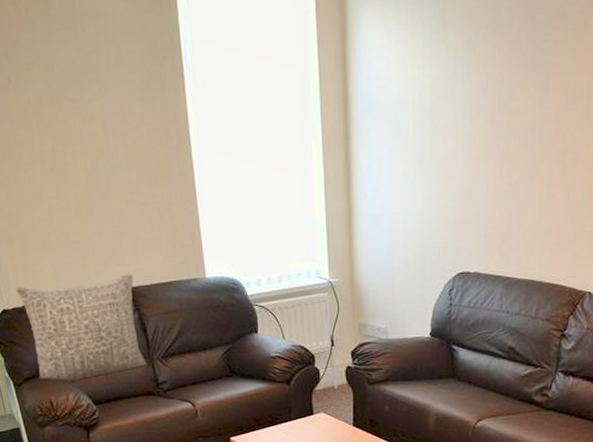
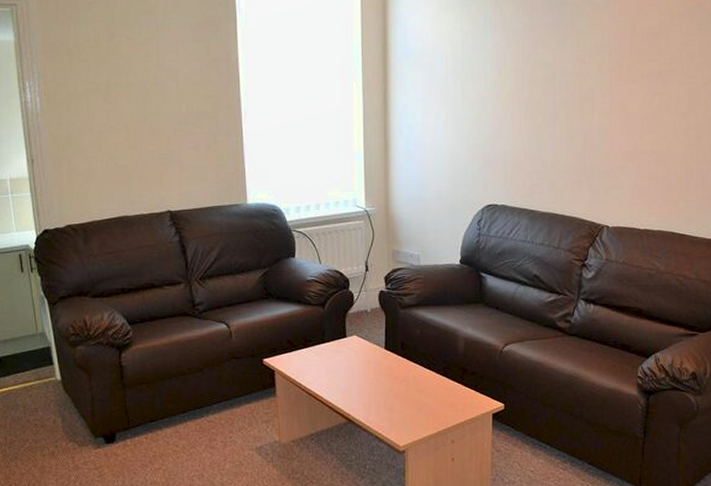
pillow: present [15,273,148,384] -> none [59,197,185,303]

